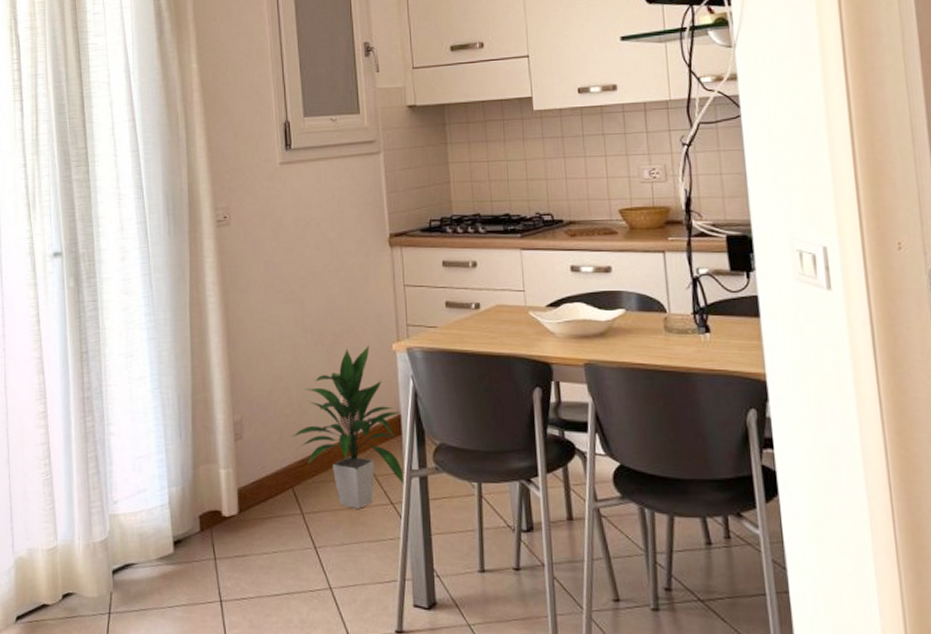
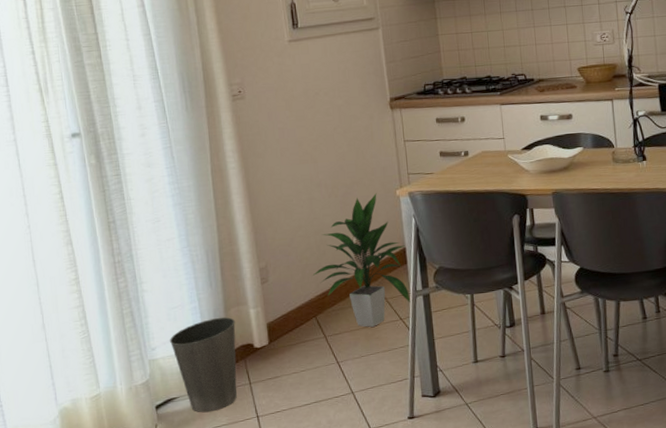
waste basket: none [133,474,203,587] -> present [170,317,237,413]

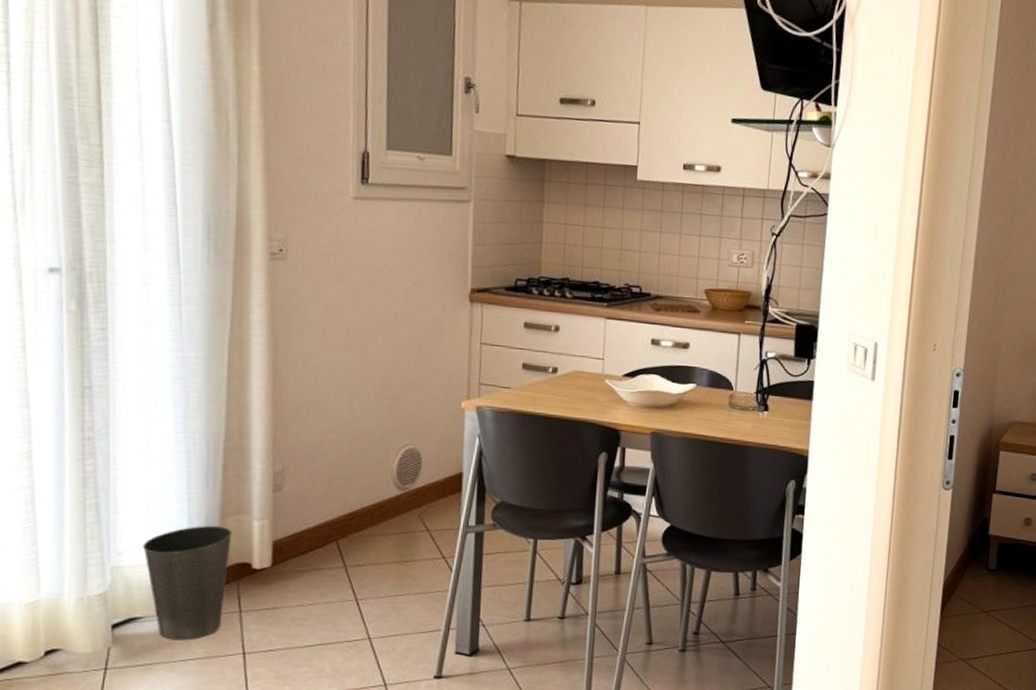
indoor plant: present [312,193,411,327] -> none [340,401,462,562]

